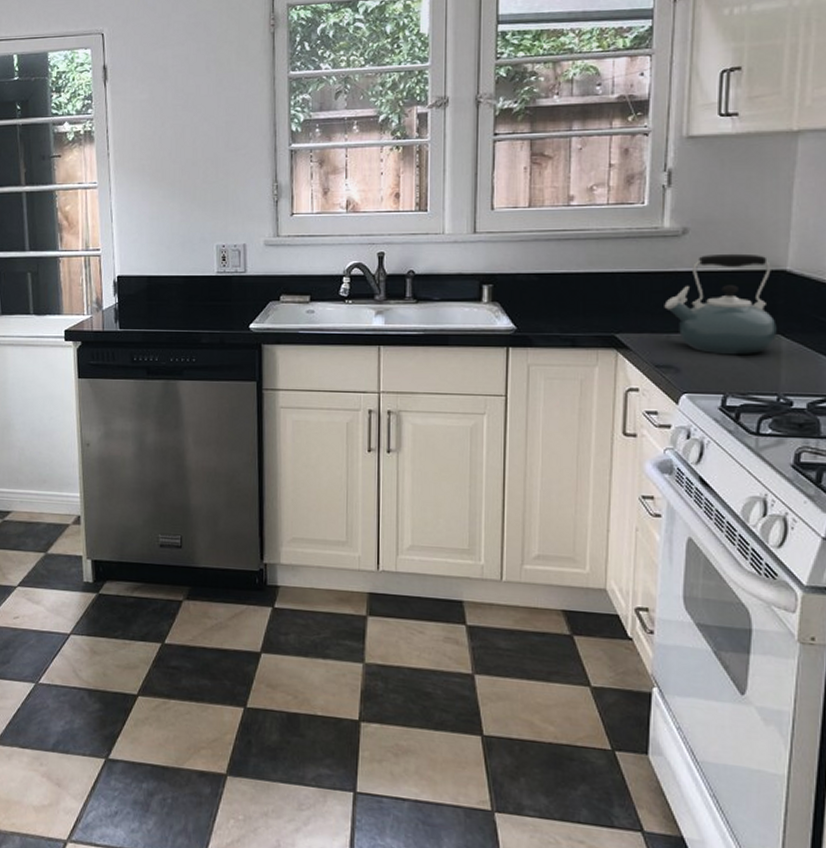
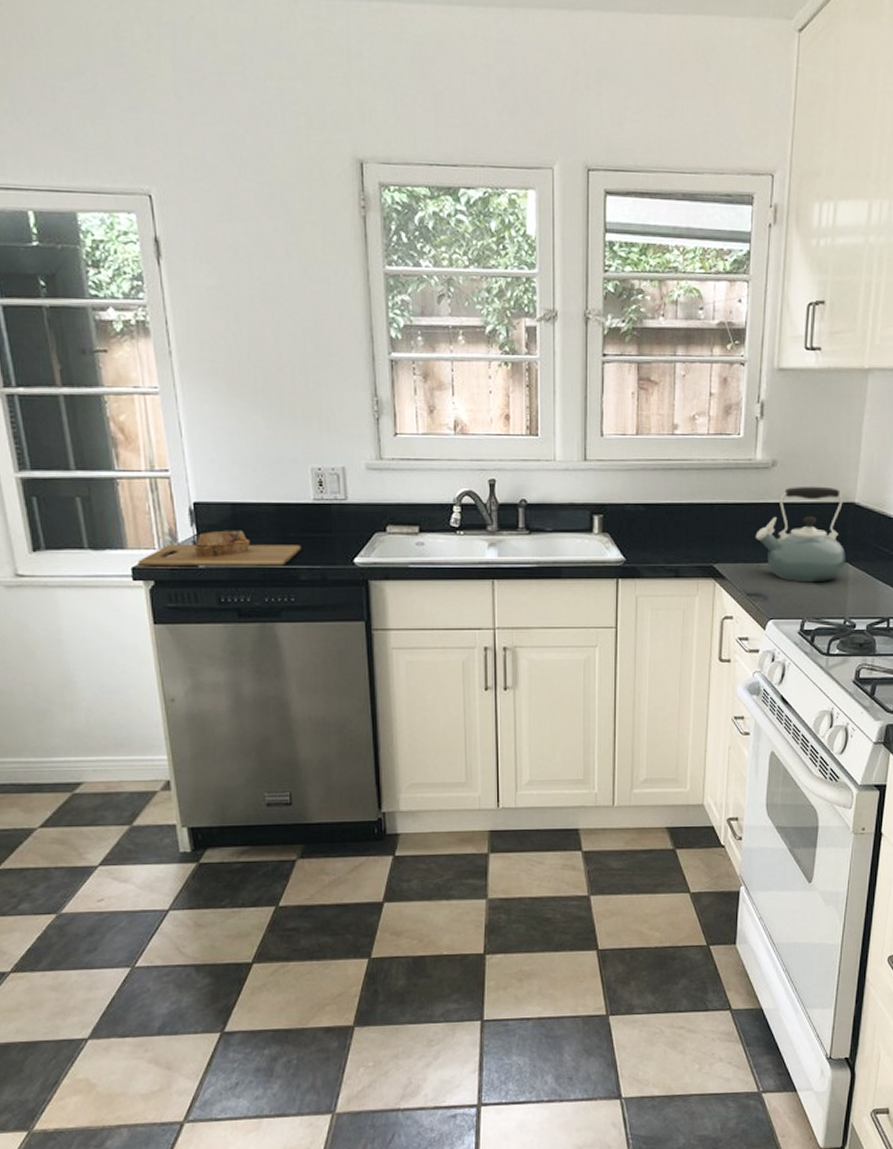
cutting board: none [70,299,204,330] -> present [138,530,301,567]

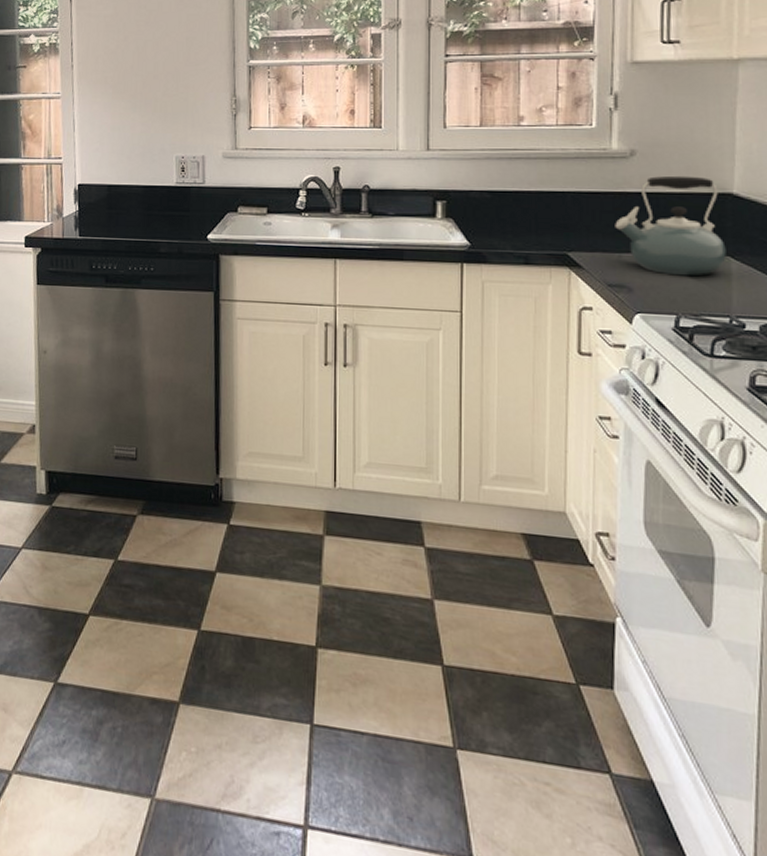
cutting board: present [138,530,301,567] -> none [30,207,163,240]

